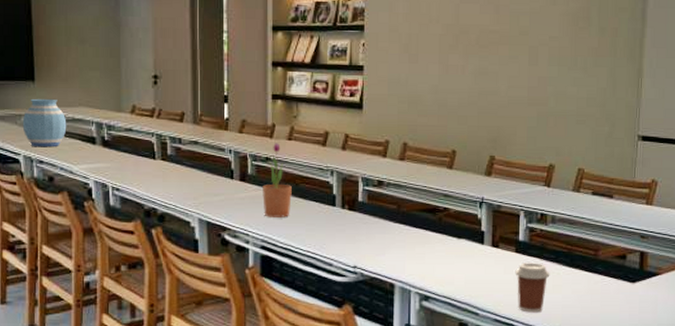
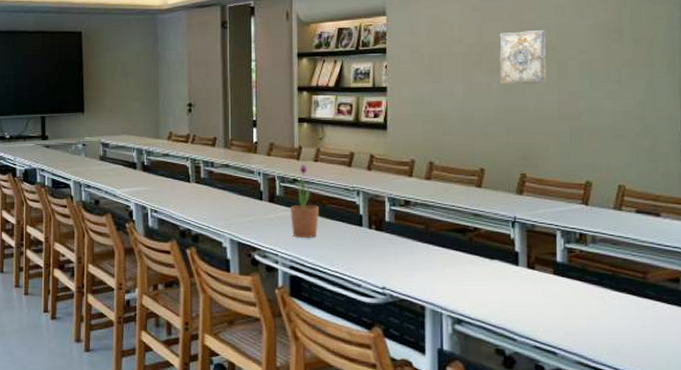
vase: present [22,98,67,148] -> none [73,128,111,173]
wall art: none [475,15,521,68] -> present [499,30,547,85]
coffee cup: present [515,262,550,313] -> none [554,285,594,340]

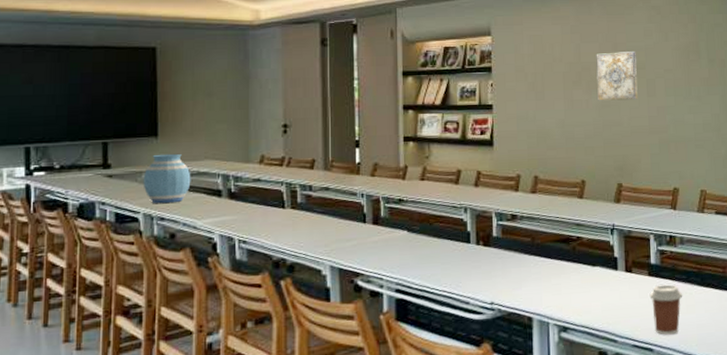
vase: none [73,128,111,173] -> present [143,153,191,204]
potted plant: present [290,165,319,238] -> none [396,184,426,259]
coffee cup: none [554,285,594,340] -> present [649,284,683,335]

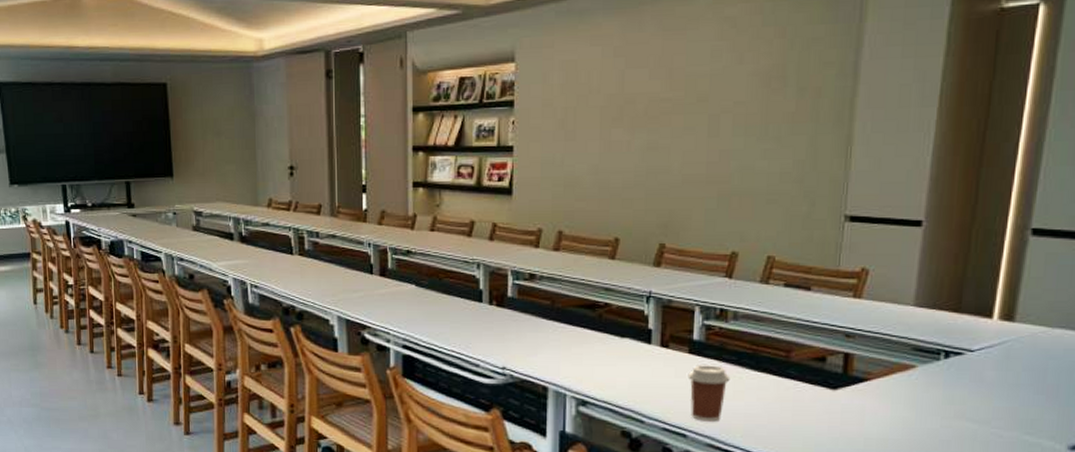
vase: present [143,153,191,204] -> none [162,194,205,245]
wall art: present [596,51,638,101] -> none [642,78,699,143]

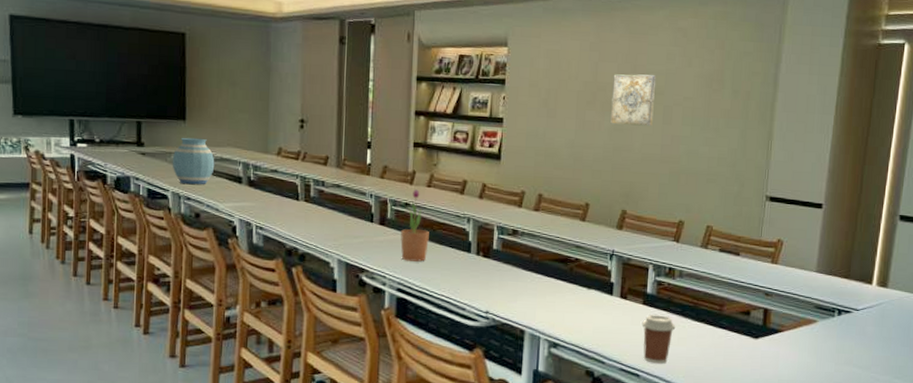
vase: none [162,194,205,245] -> present [172,137,215,185]
potted plant: none [404,234,435,315] -> present [400,189,429,262]
wall art: none [642,78,699,143] -> present [610,74,657,126]

